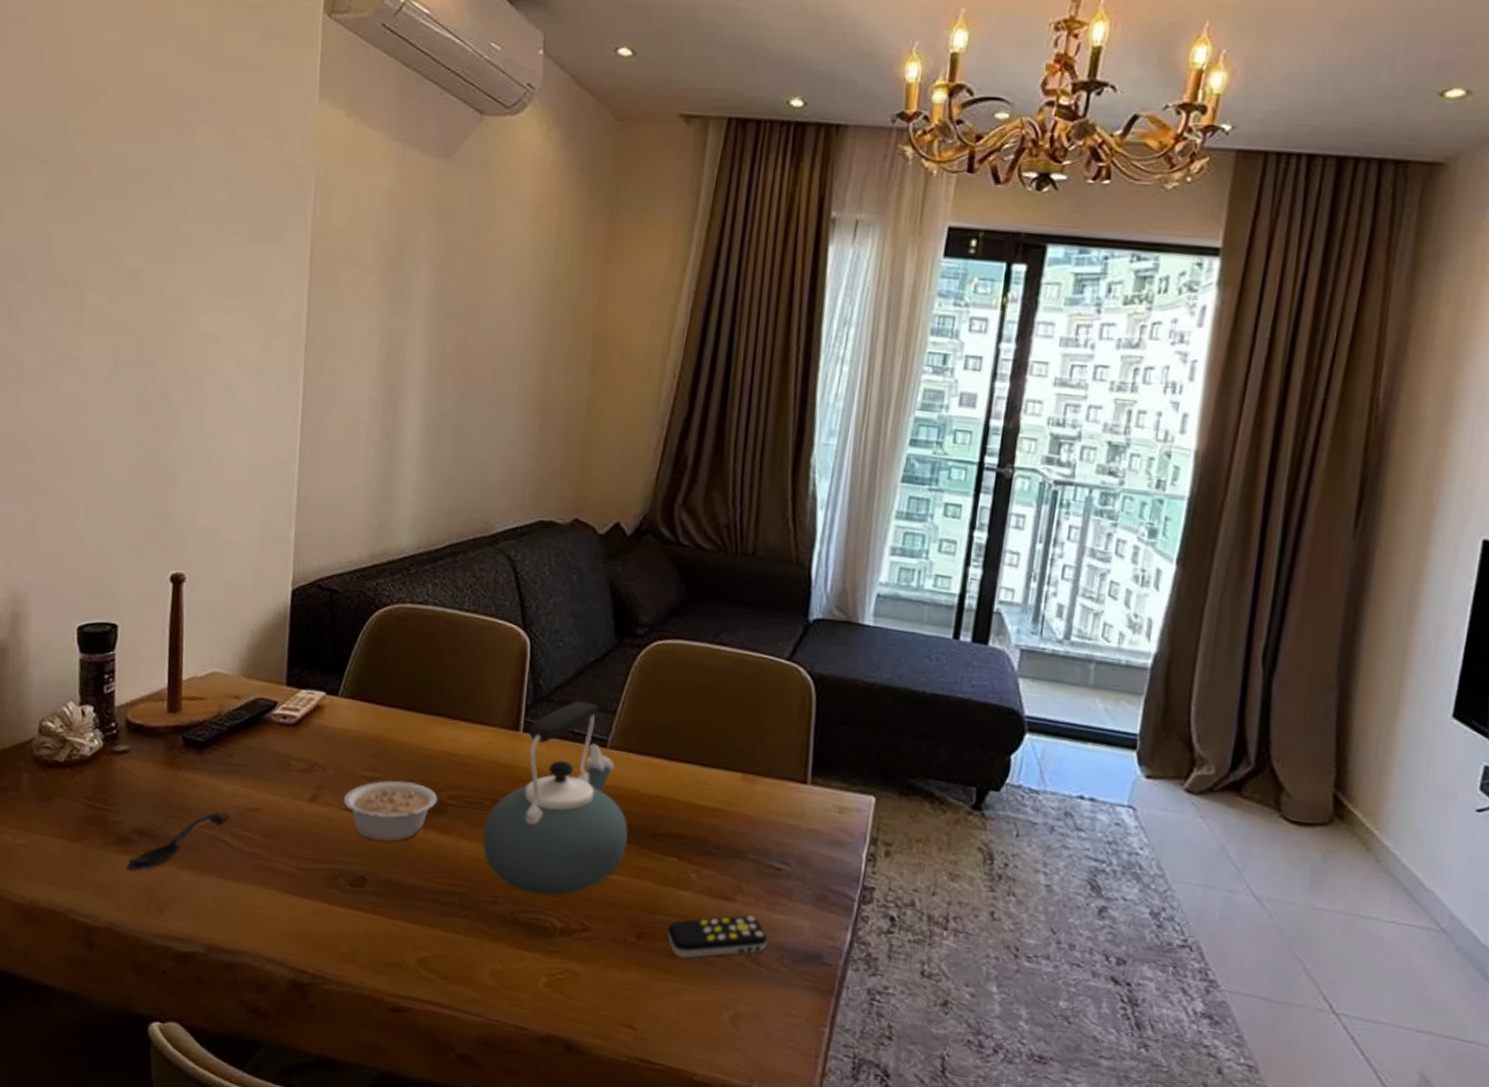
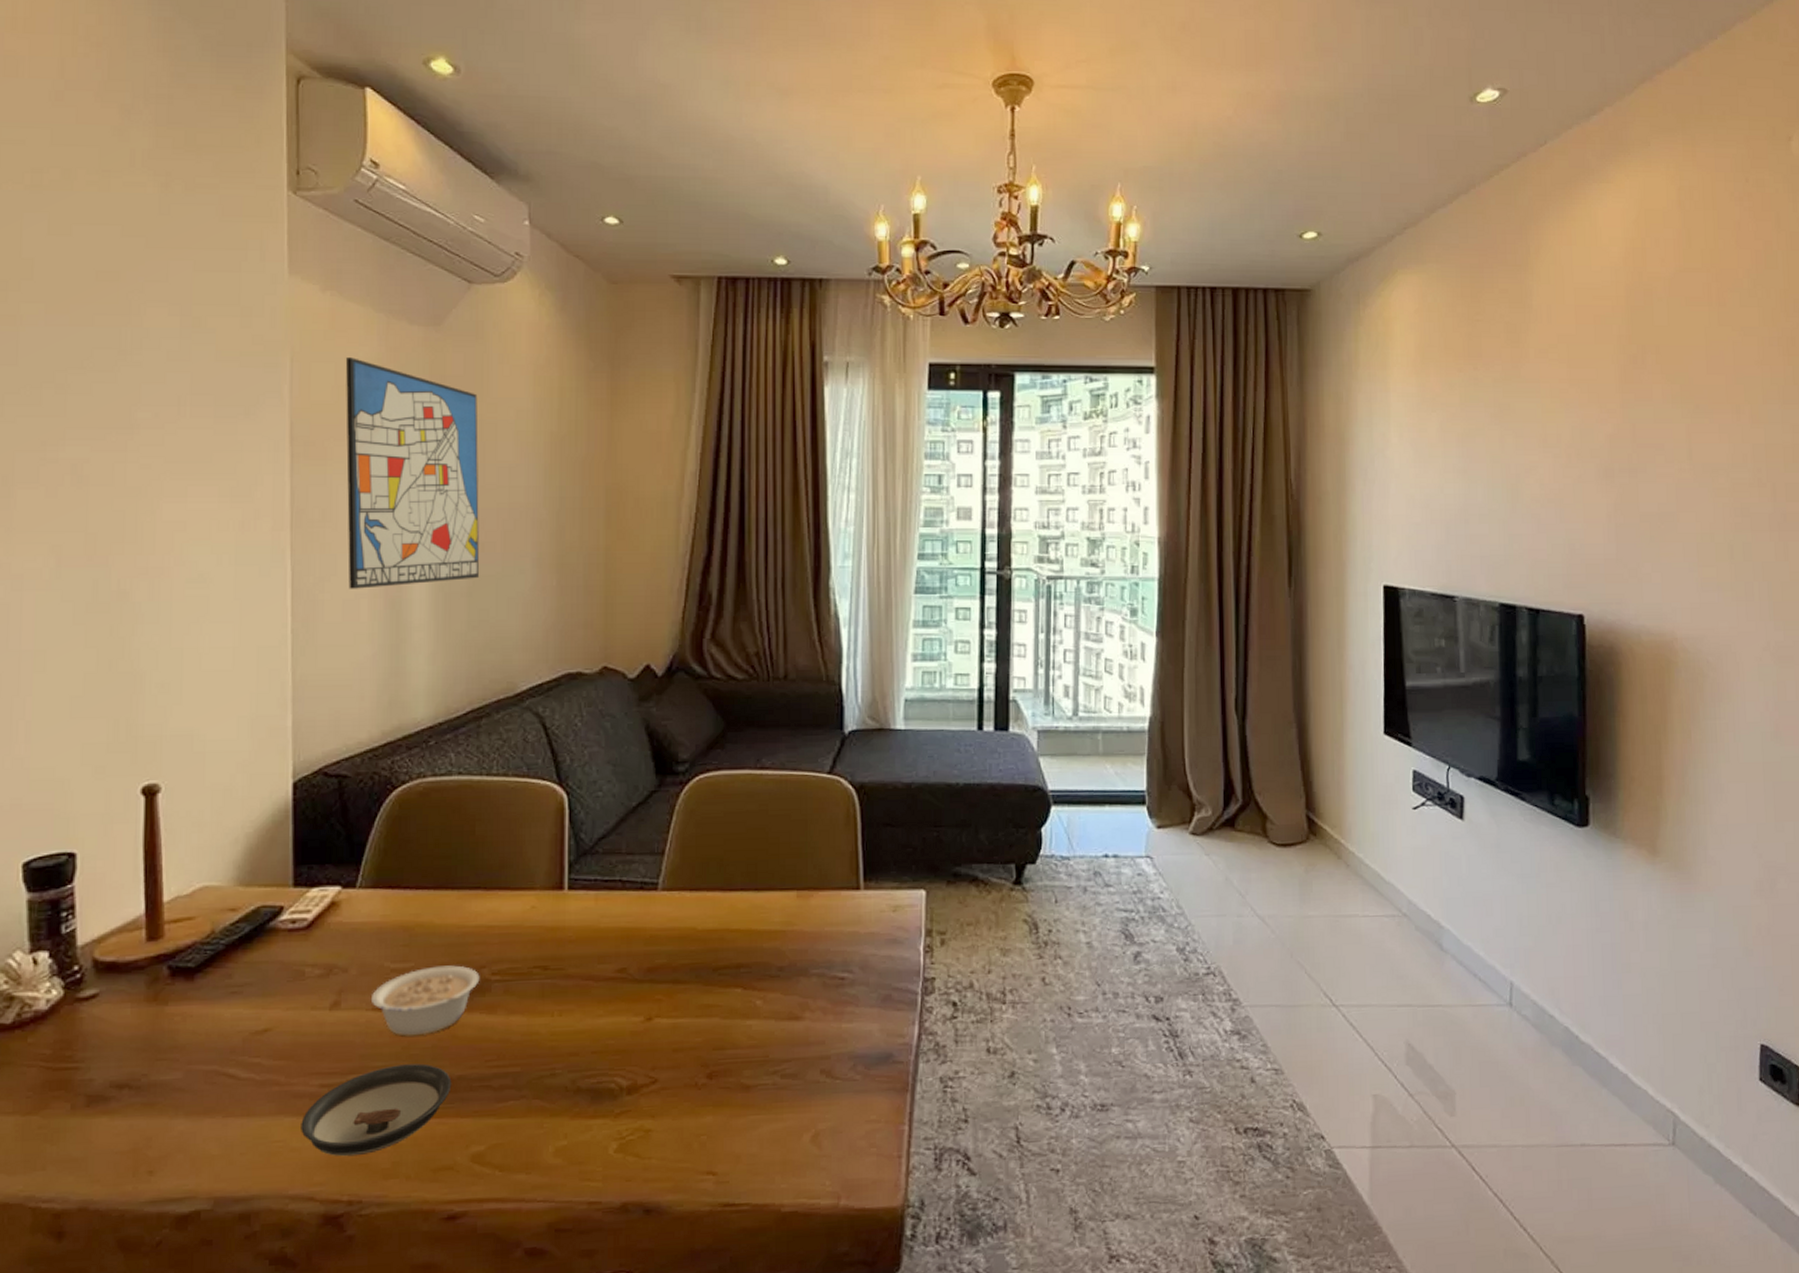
spoon: present [127,811,231,872] -> none [103,1039,234,1135]
saucer: none [279,863,406,937] -> present [301,1063,452,1157]
wall art: none [351,185,480,417] -> present [345,357,480,589]
kettle: present [482,700,628,896] -> none [533,847,688,1057]
remote control: present [666,915,768,959] -> none [738,1030,839,1090]

